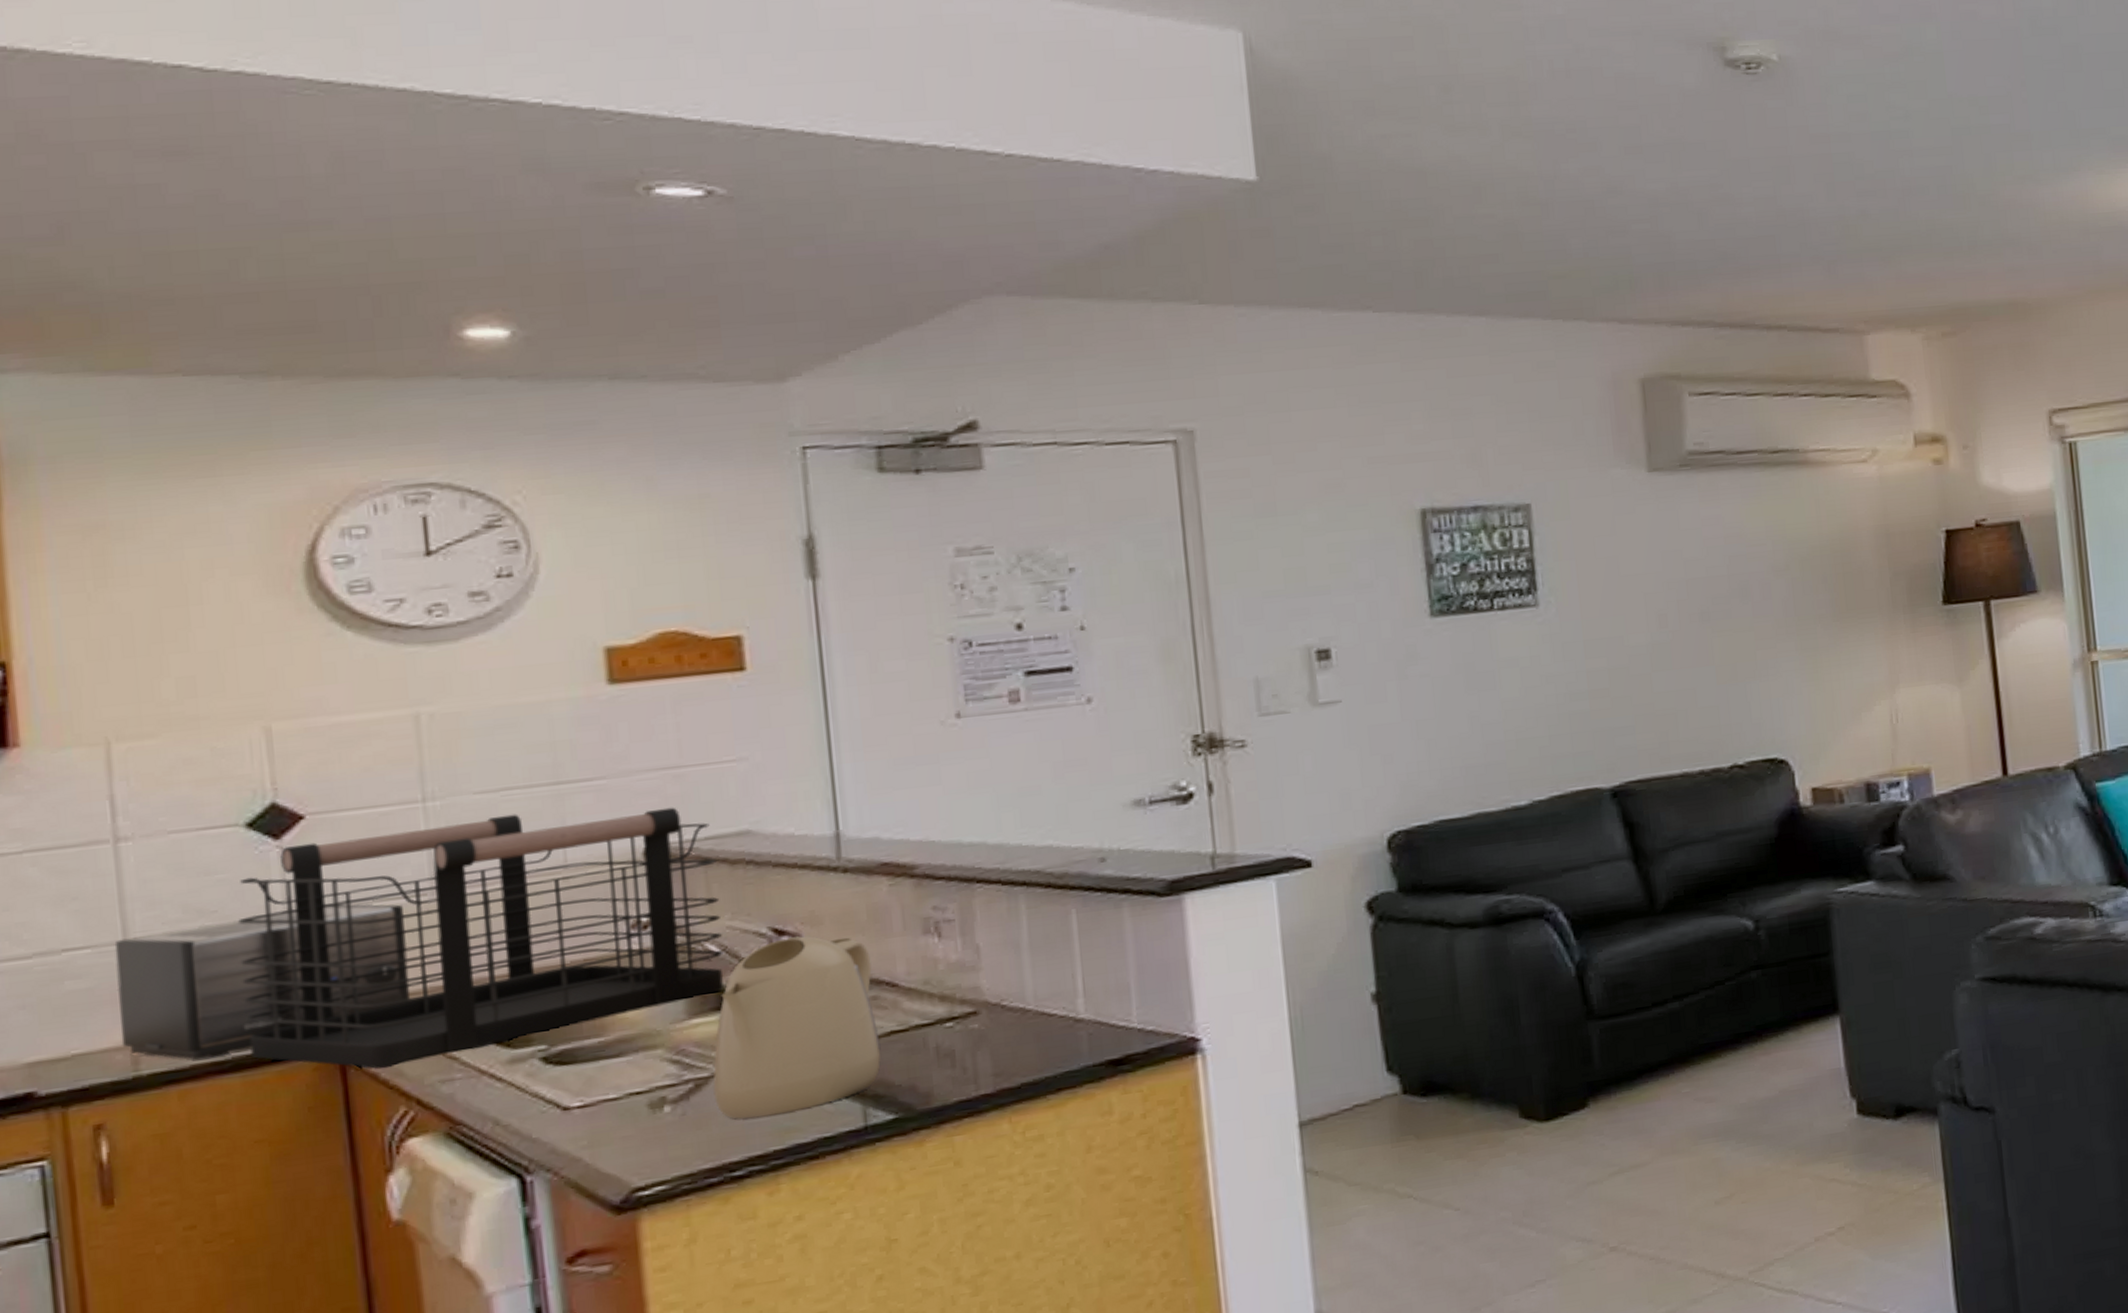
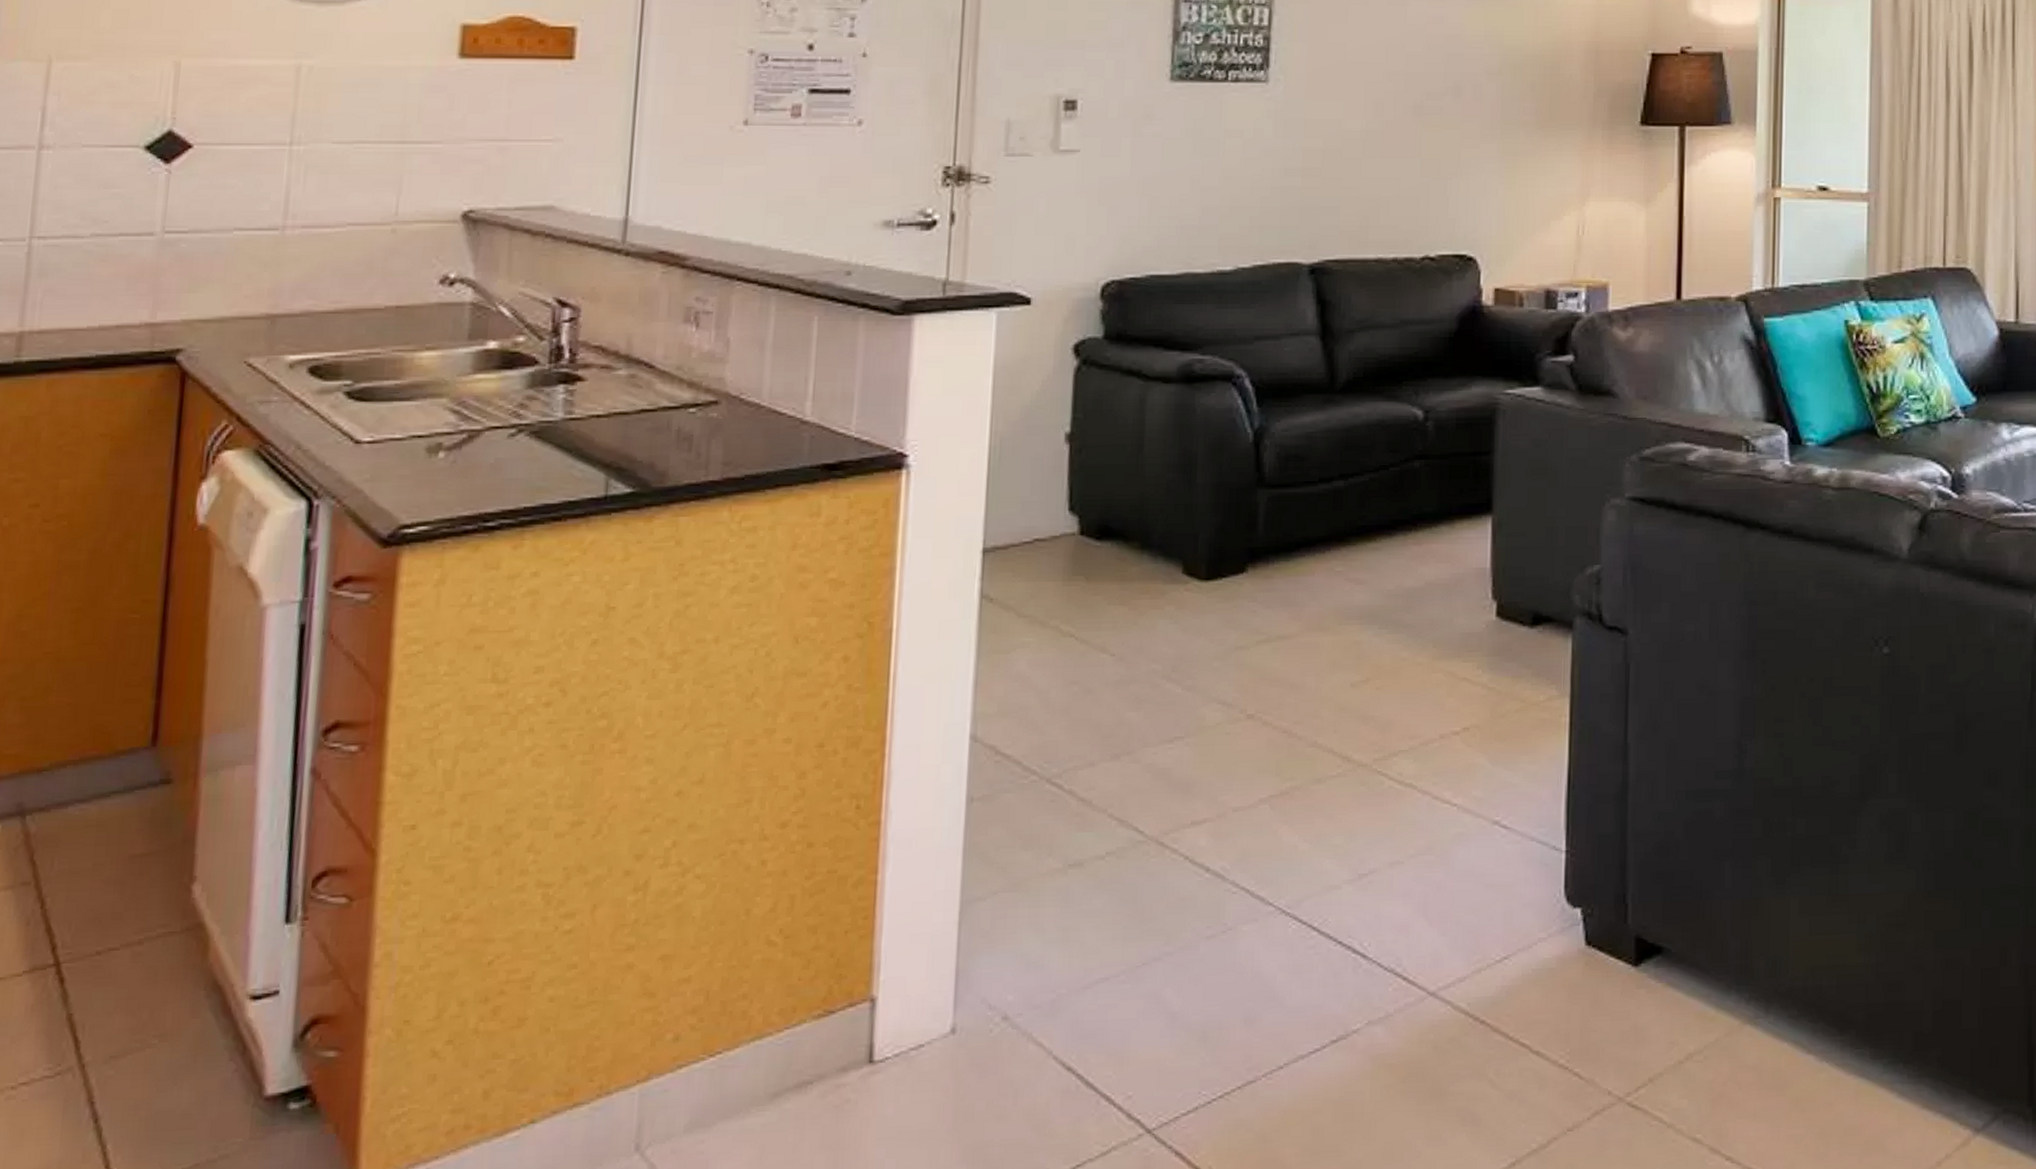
toaster: present [114,903,411,1059] -> none [11,228,257,353]
dish rack: present [238,807,724,1068] -> none [111,165,521,381]
kettle: present [713,936,881,1120] -> none [482,310,636,474]

